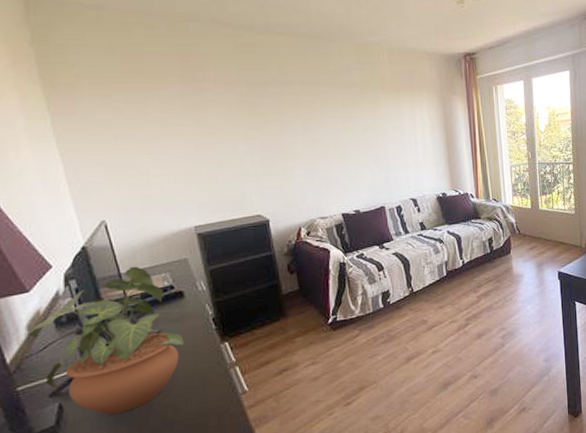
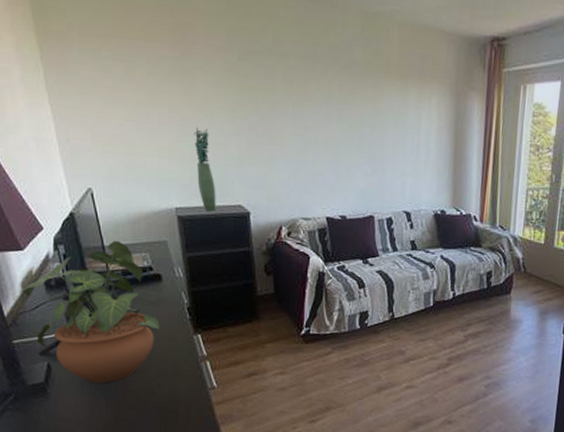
vase: none [209,152,236,225] -> present [194,128,216,212]

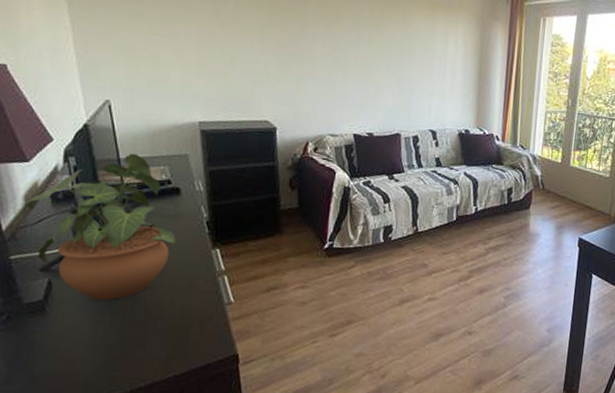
vase: present [194,128,216,212] -> none [222,44,243,126]

